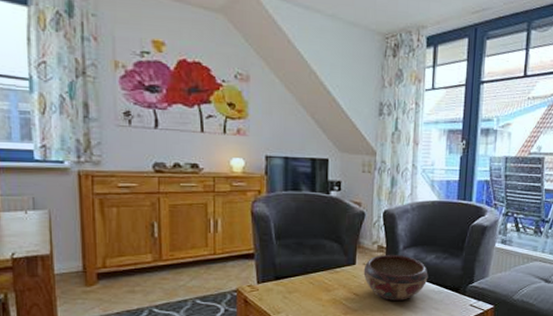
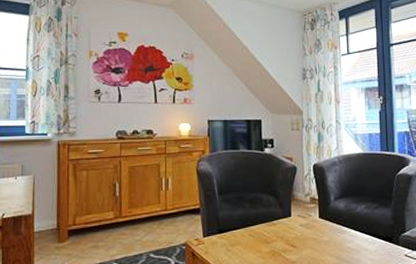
decorative bowl: present [363,254,428,301] -> none [299,205,361,252]

